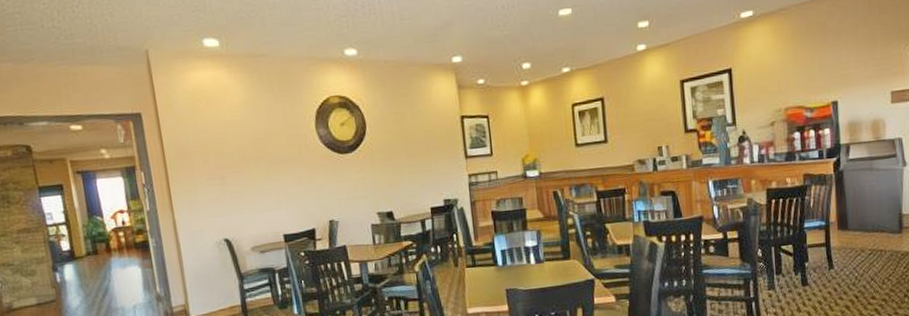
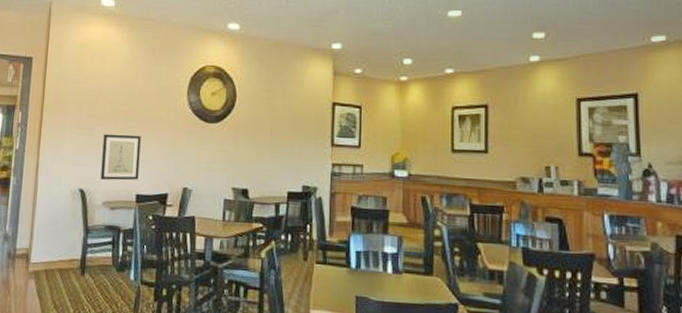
wall art: none [237,176,283,226] -> present [100,134,141,181]

